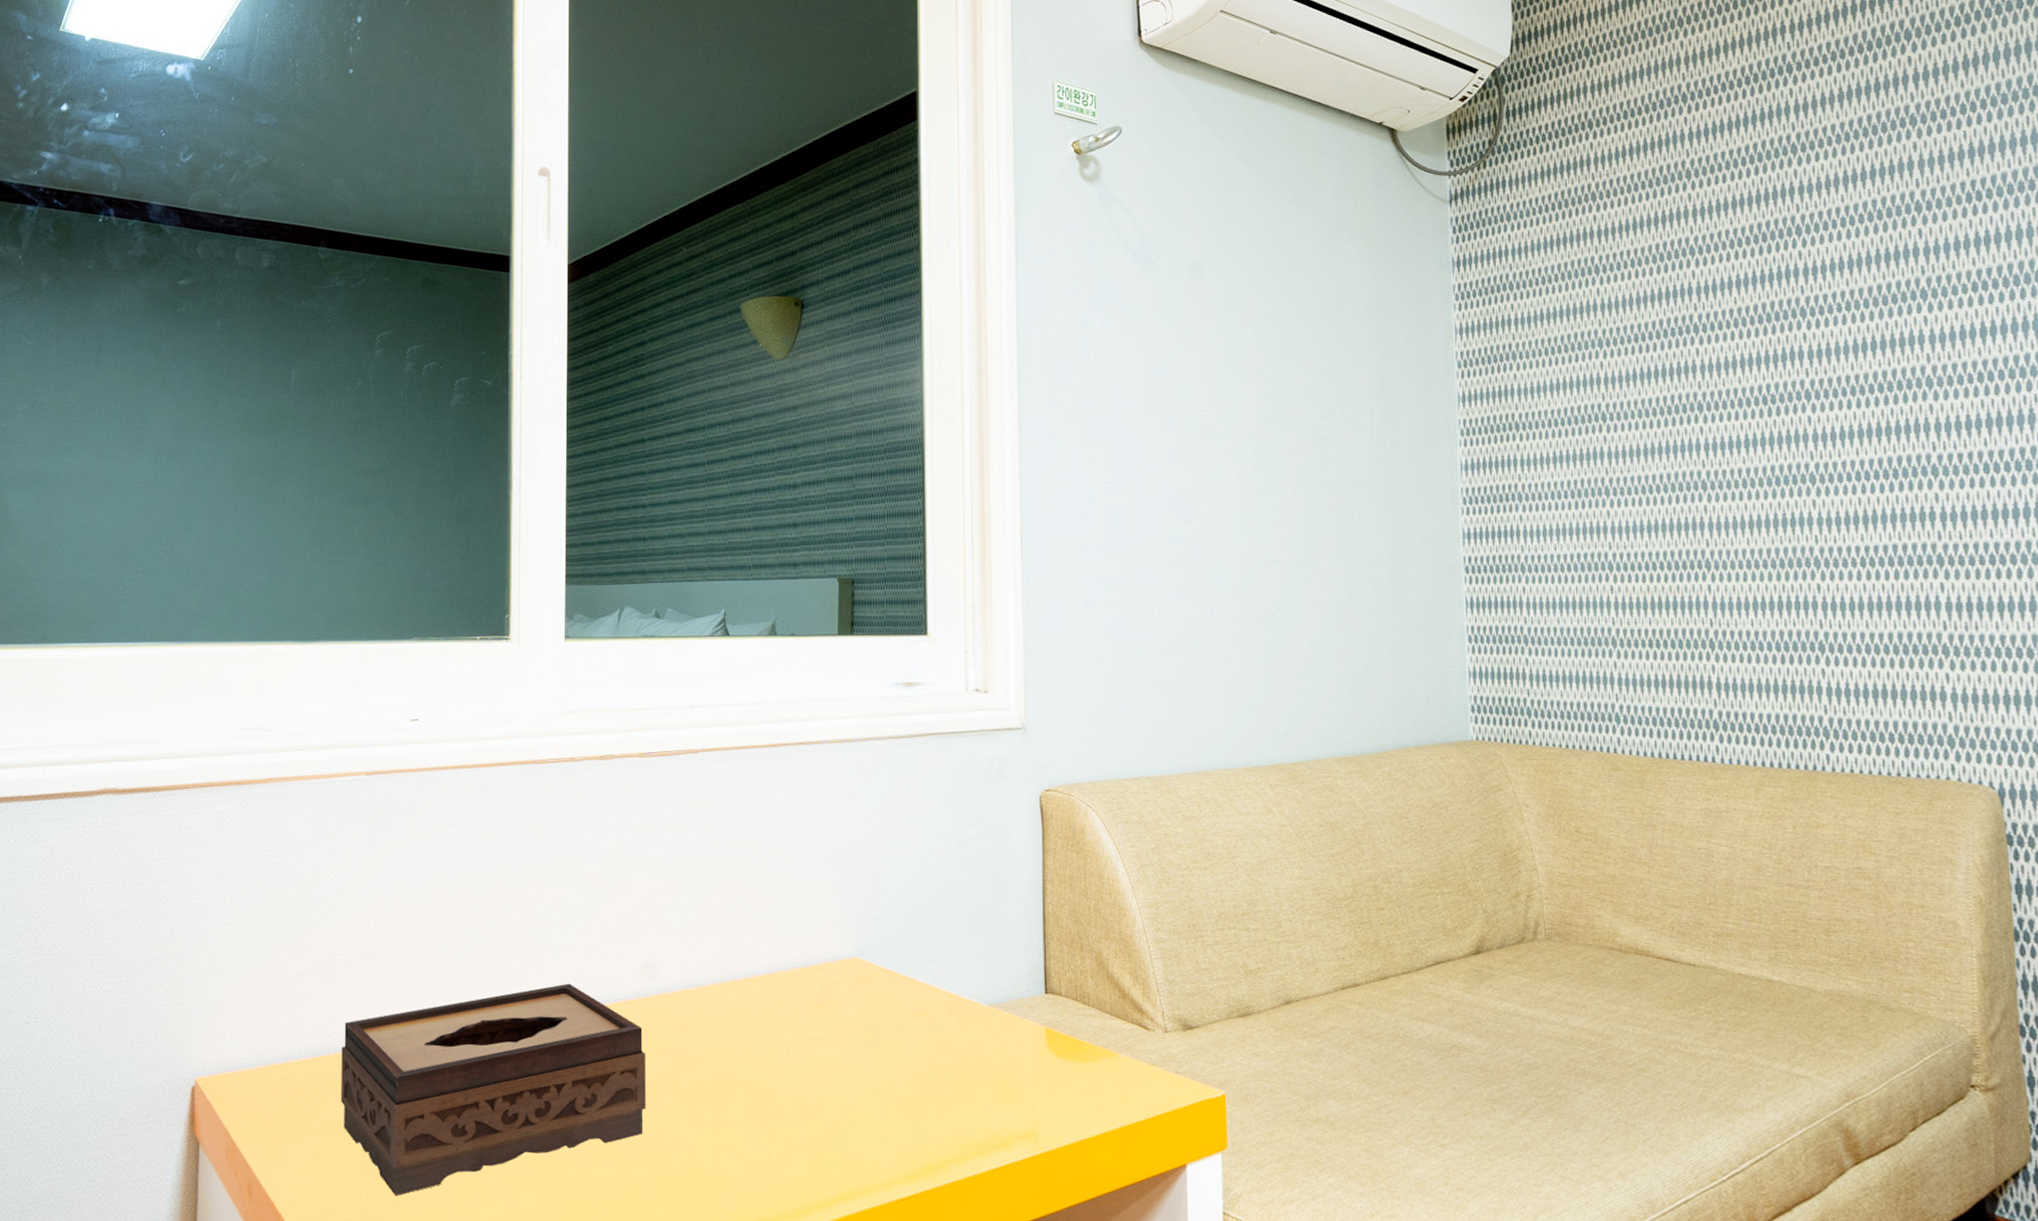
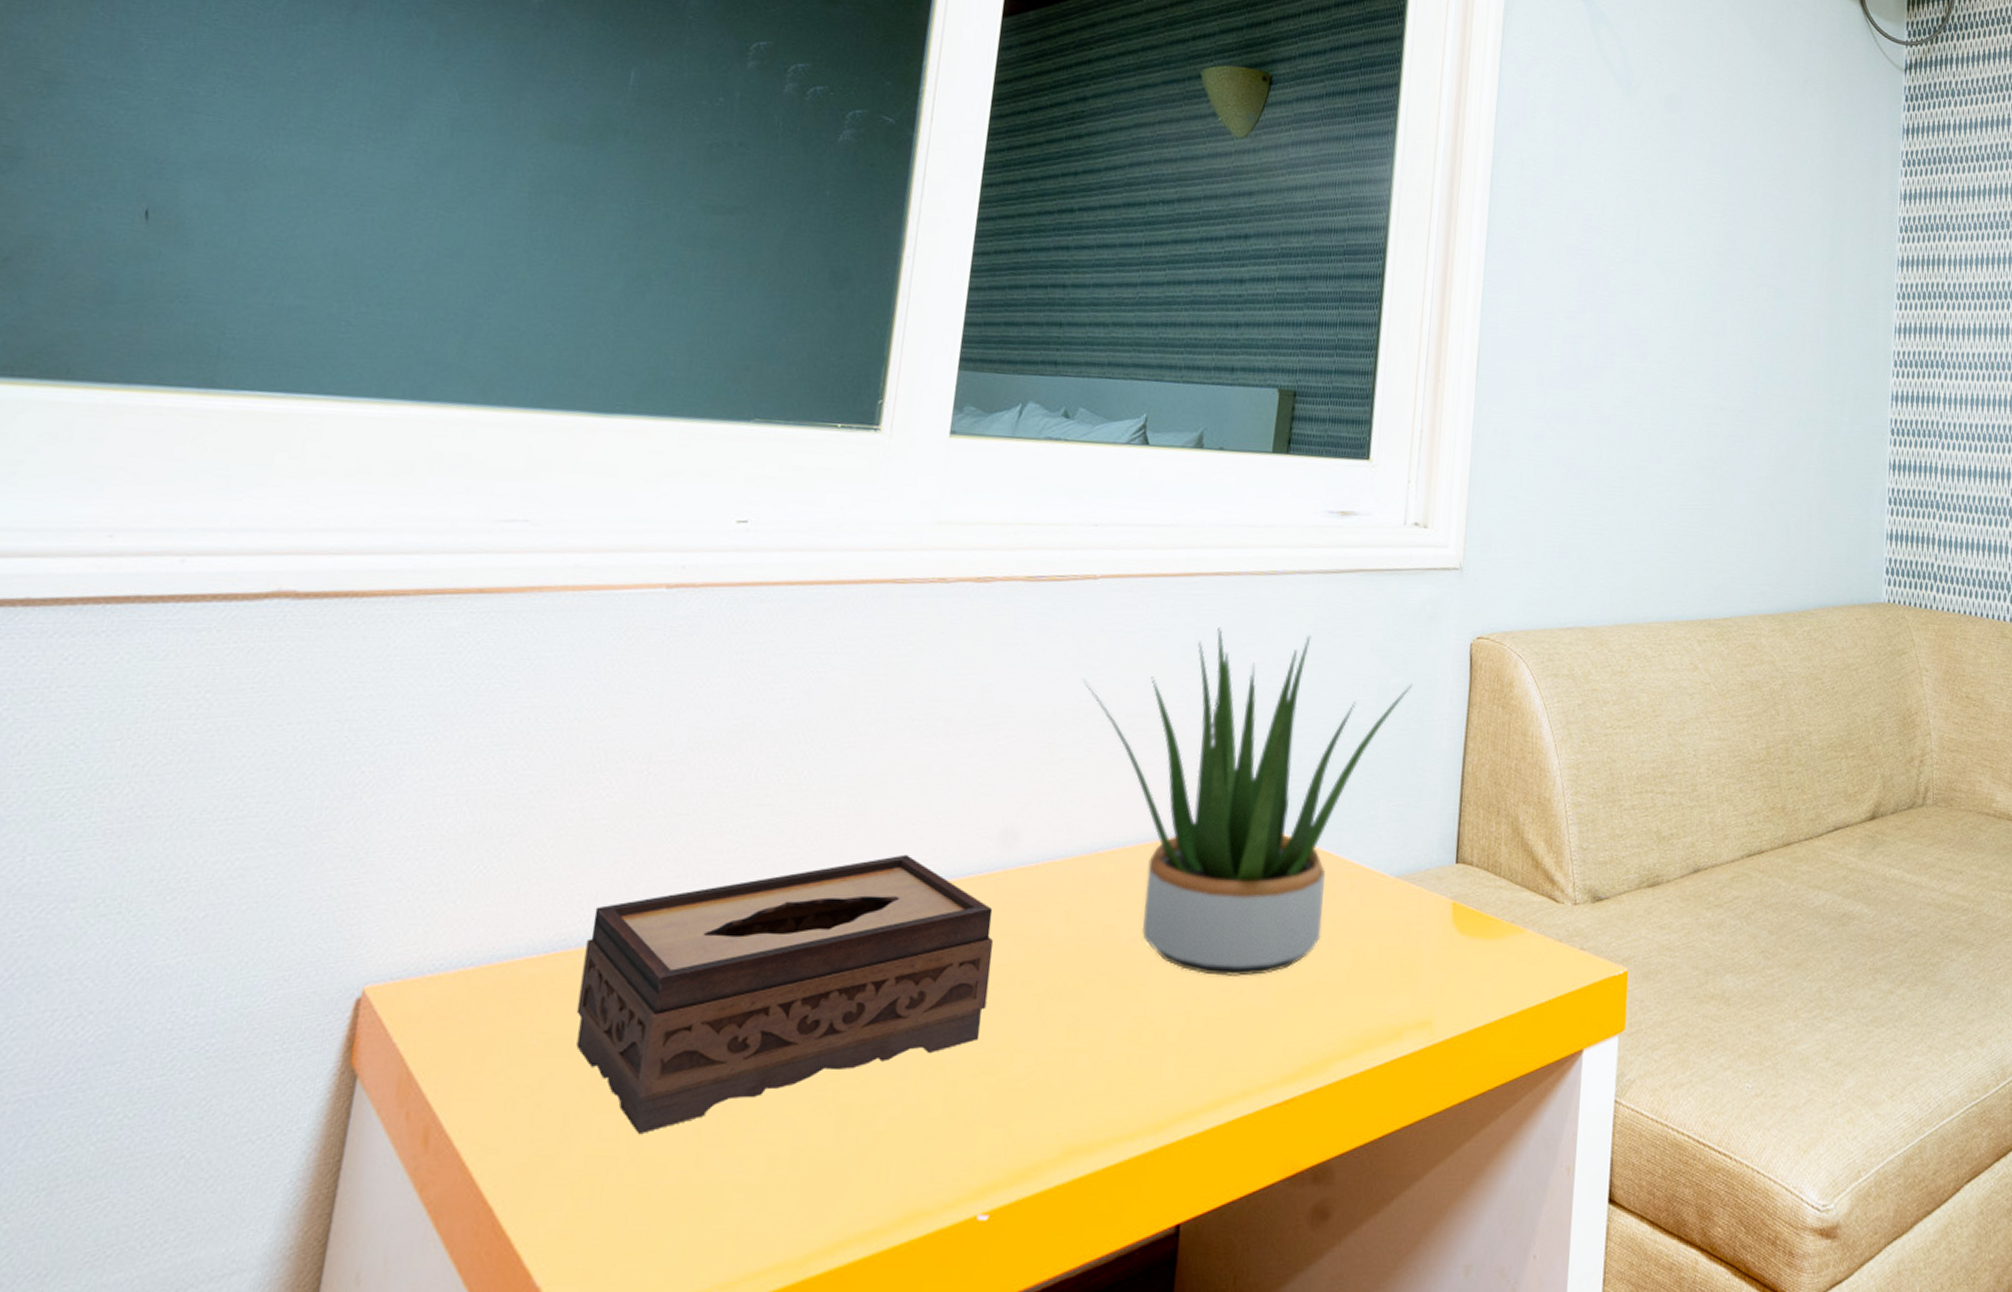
potted plant: none [696,789,988,1089] -> present [1083,627,1413,976]

